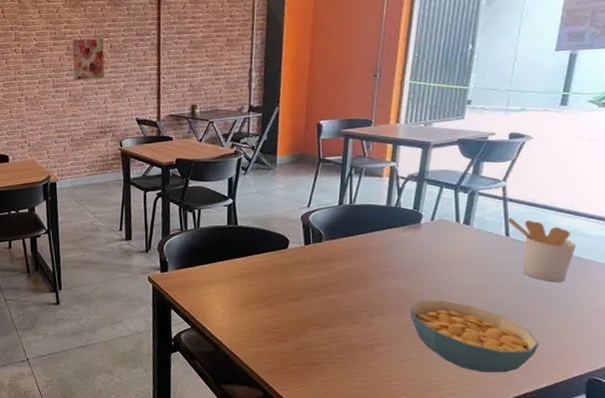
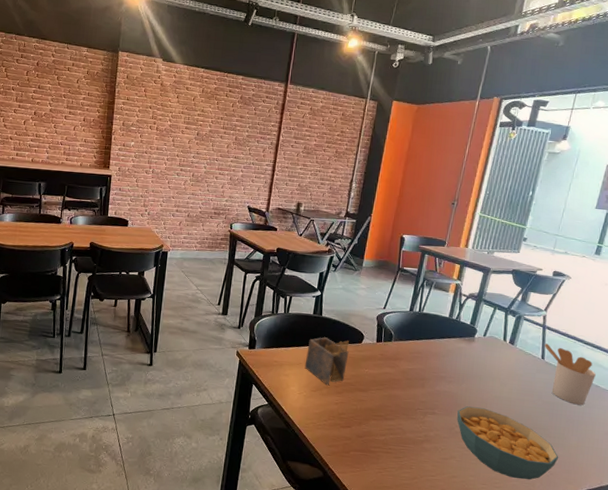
wall art: present [72,38,105,80] -> none [199,127,230,166]
napkin holder: none [225,248,274,300] -> present [304,337,349,386]

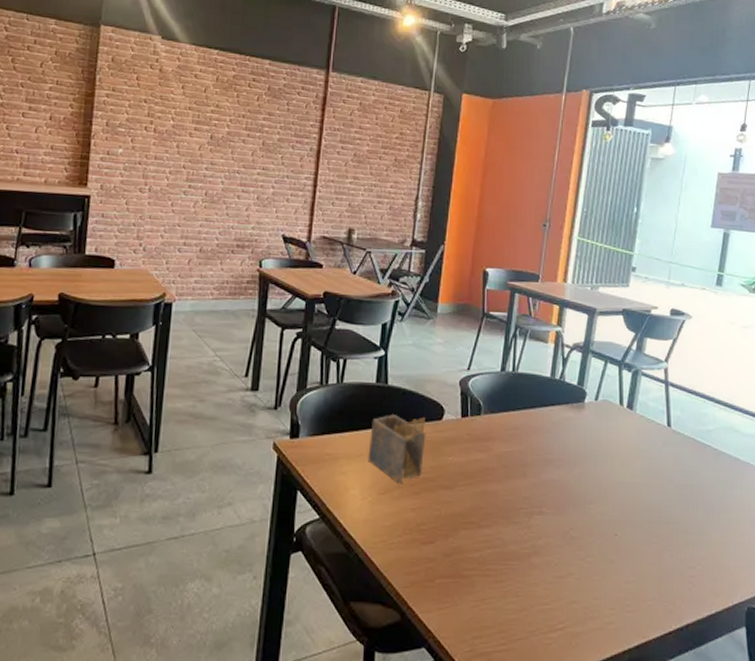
cereal bowl: present [457,406,559,480] -> none [571,499,701,597]
utensil holder: present [544,343,596,405] -> none [669,405,733,486]

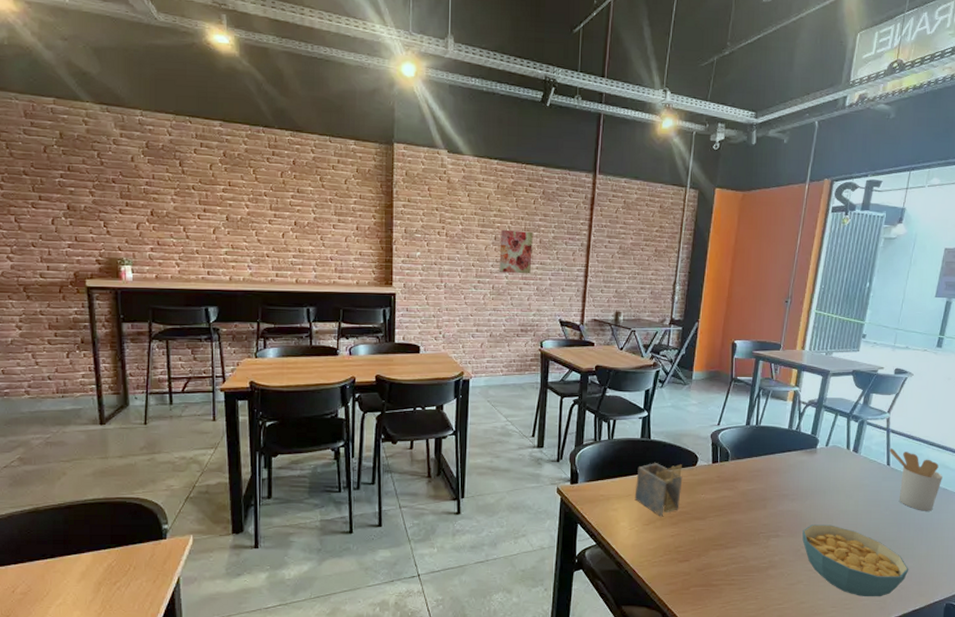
wall art: none [214,127,255,180] -> present [499,229,533,274]
cereal bowl: none [571,499,701,597] -> present [802,525,909,597]
utensil holder: none [669,405,733,486] -> present [889,448,943,511]

